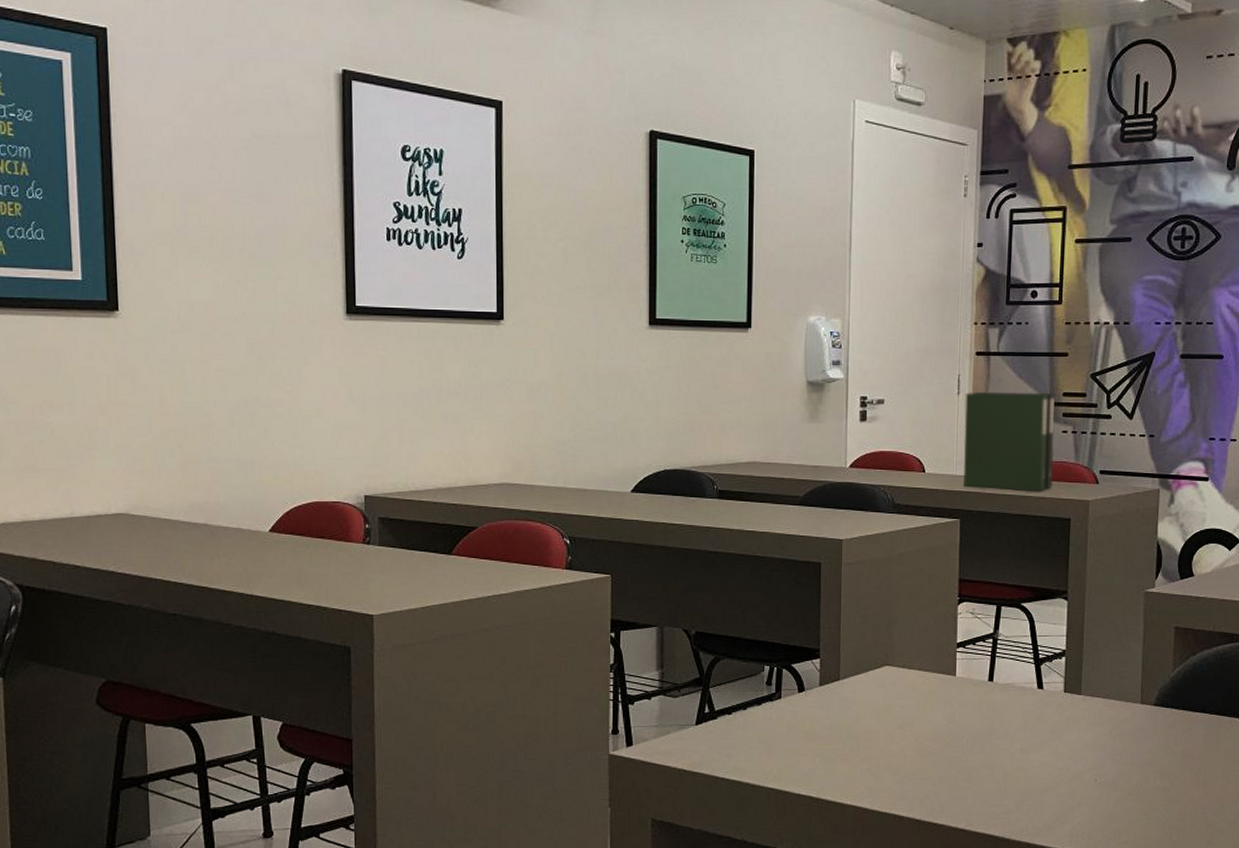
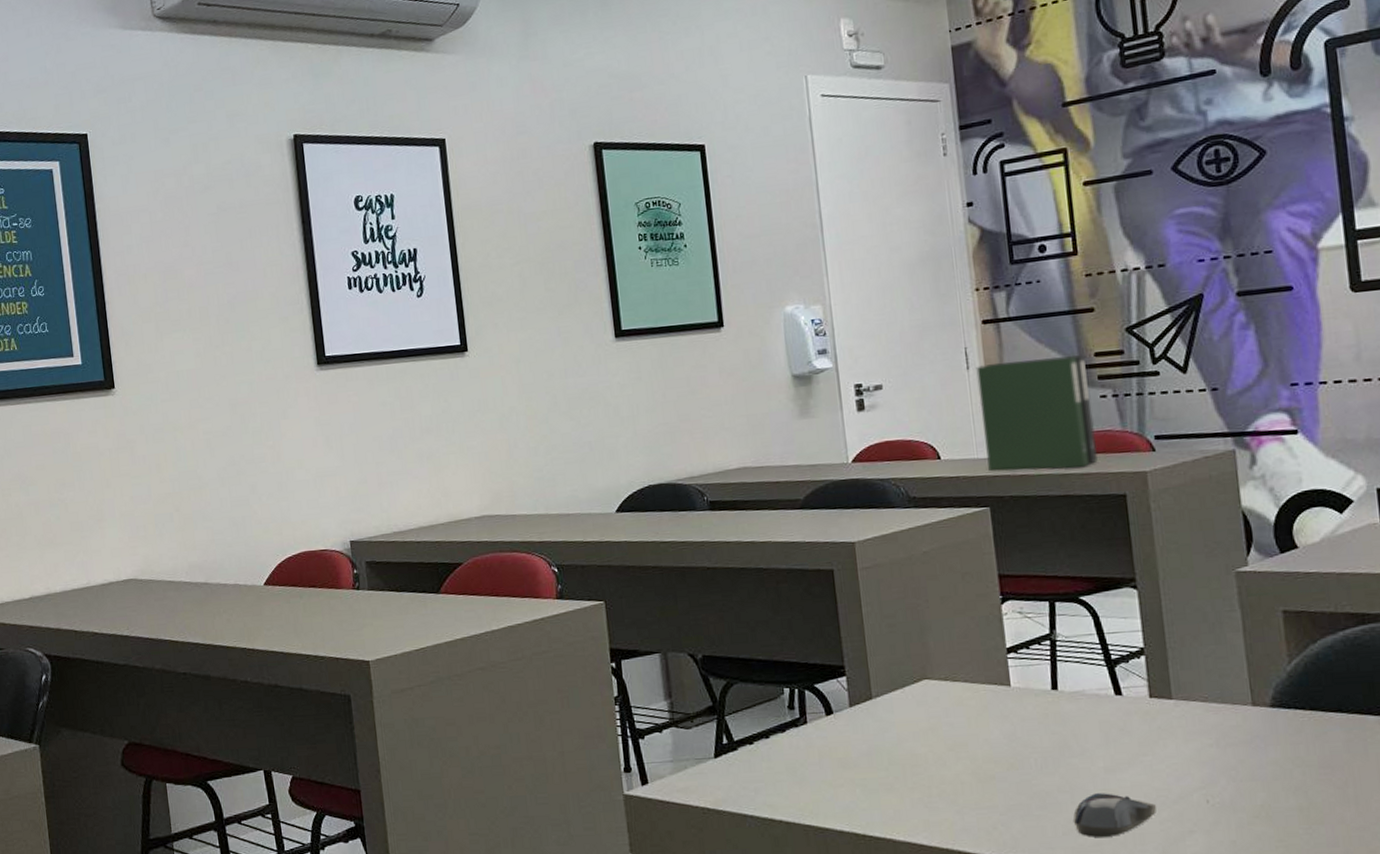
computer mouse: none [990,770,1057,807] -> present [1072,793,1157,837]

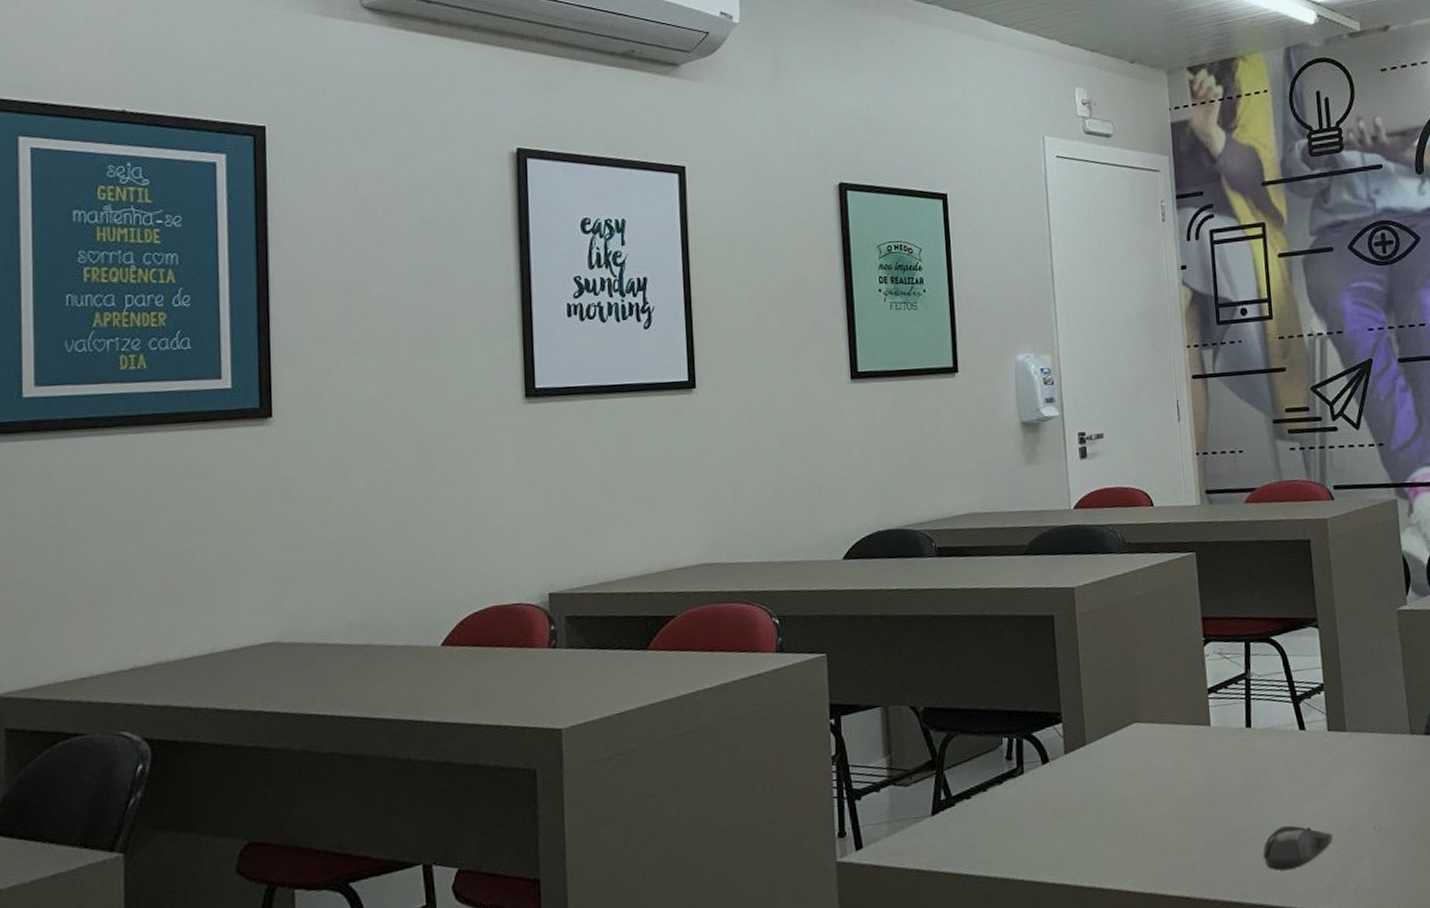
binder: present [976,354,1098,472] -> none [1186,409,1288,518]

